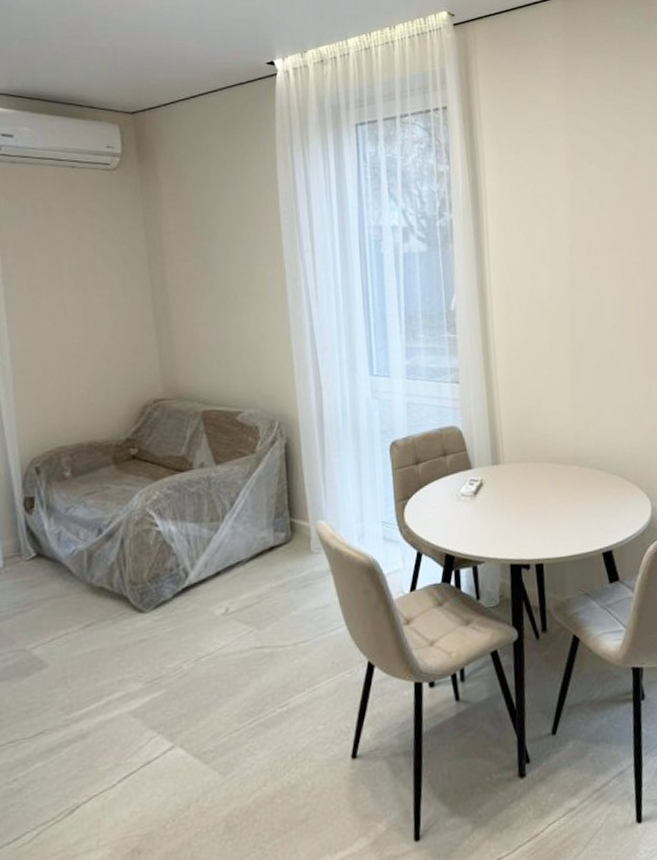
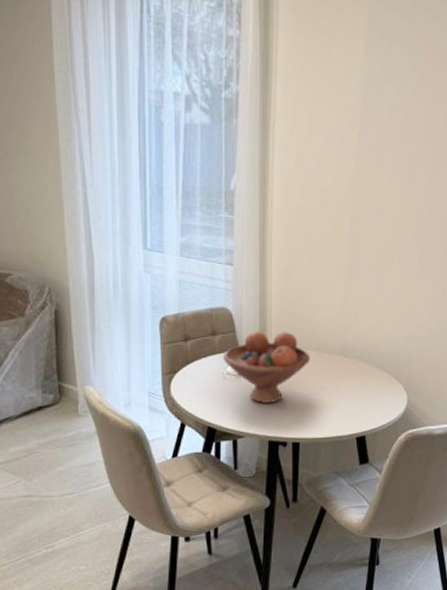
fruit bowl: none [456,446,545,524] -> present [223,331,310,403]

